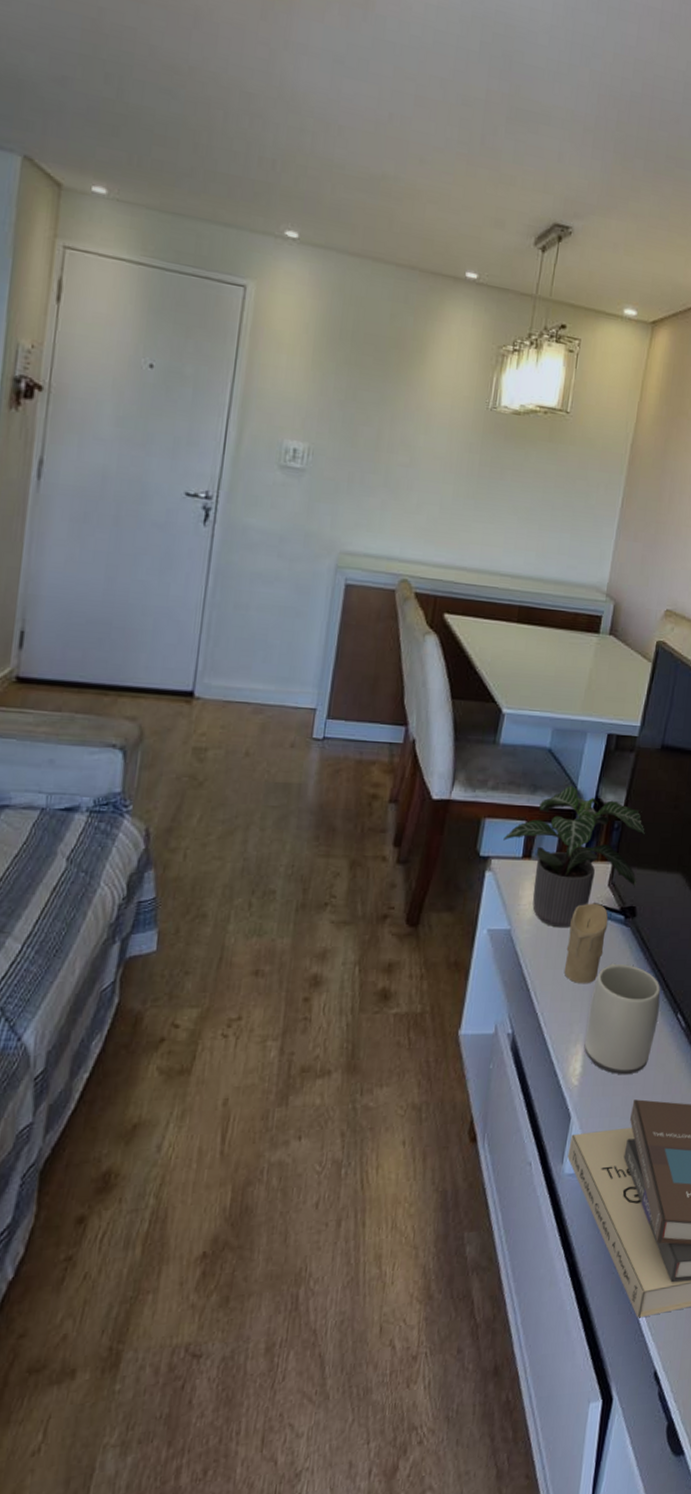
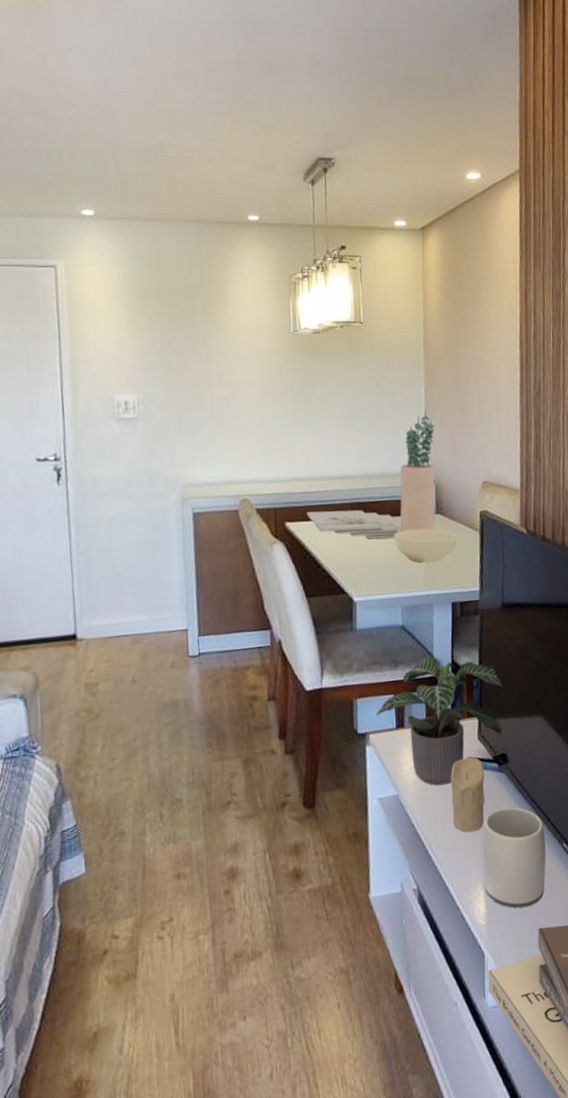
placemat: none [468,607,571,653] -> present [306,510,402,540]
bowl: none [558,646,628,688] -> present [393,529,458,563]
vase: none [567,520,625,653] -> present [400,409,435,533]

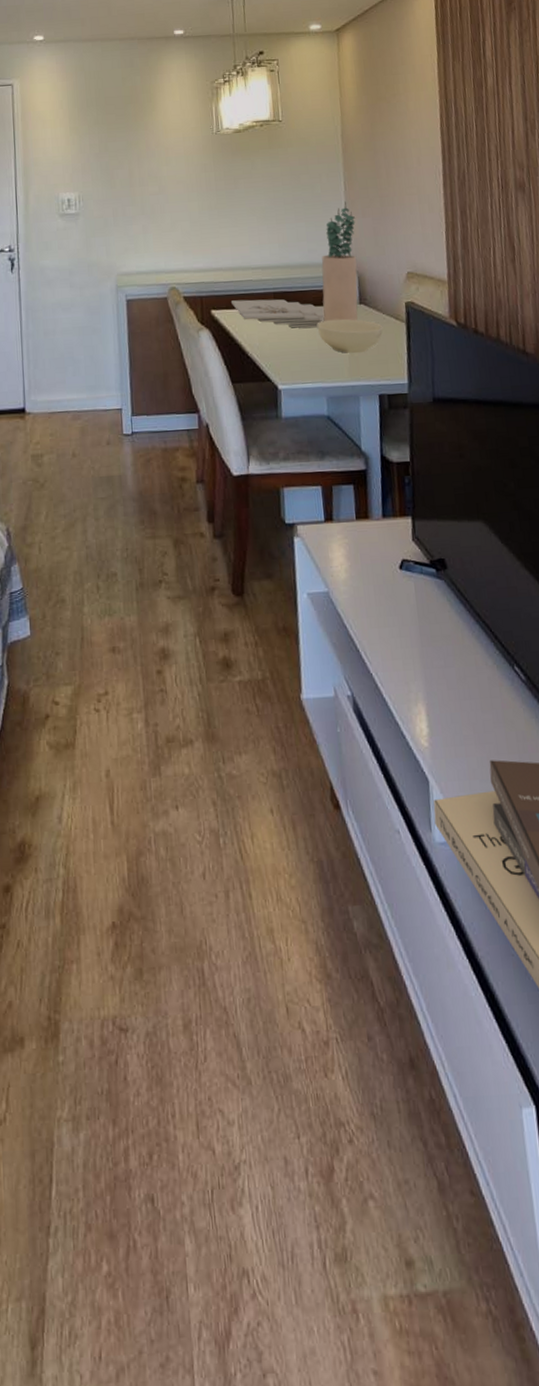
potted plant: present [376,654,503,786] -> none [304,447,440,587]
candle: present [450,756,486,833] -> none [383,558,423,642]
mug: present [481,806,546,908] -> none [420,617,496,733]

